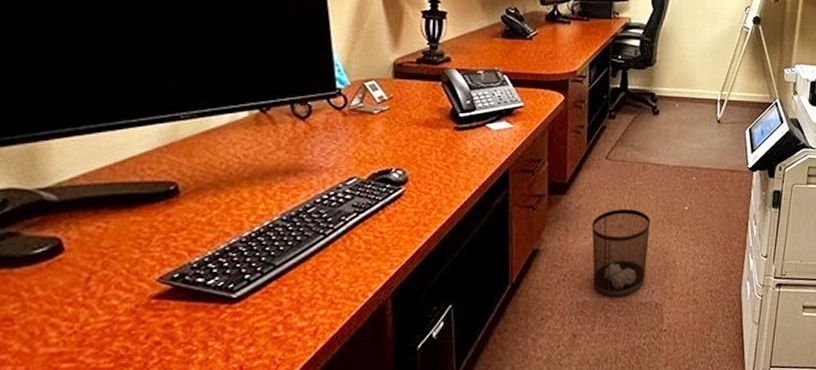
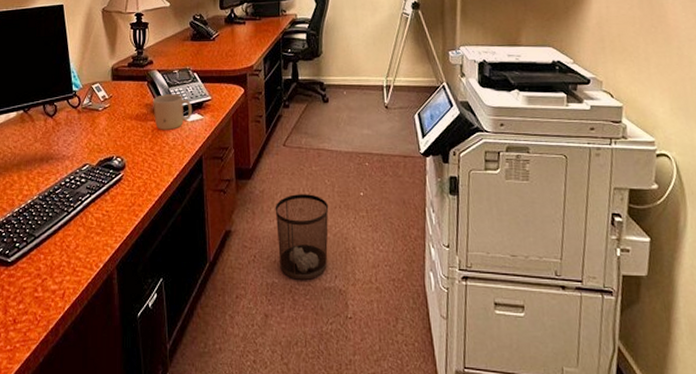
mug: none [448,98,500,139] -> present [153,94,193,130]

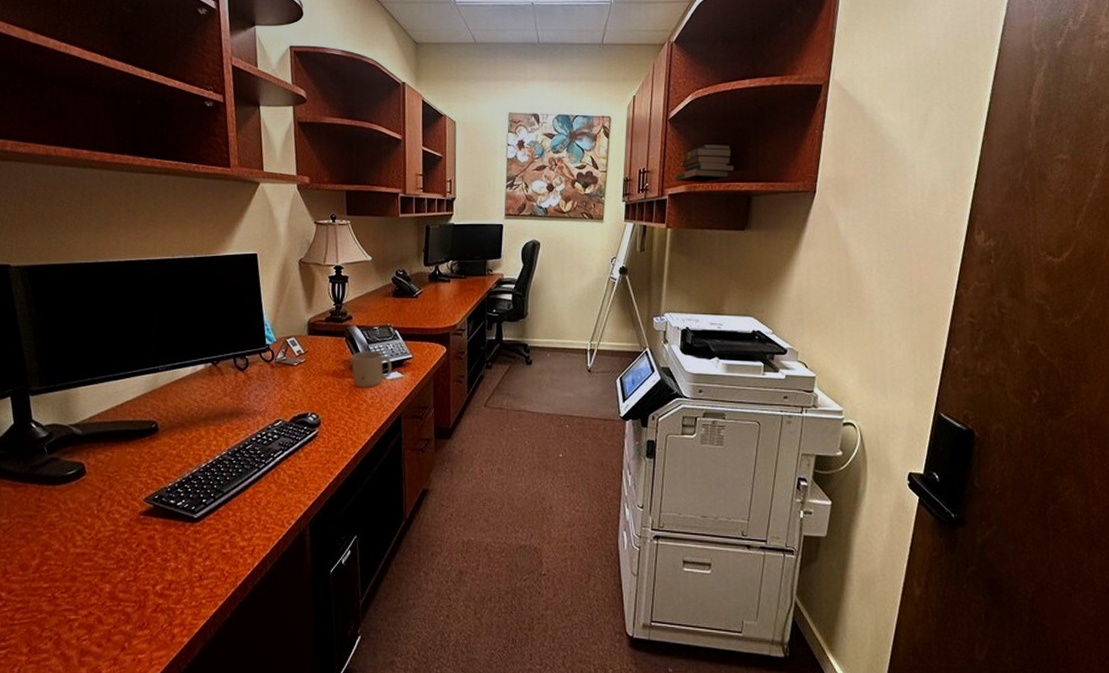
waste bin: present [275,194,329,280] -> none [473,454,528,538]

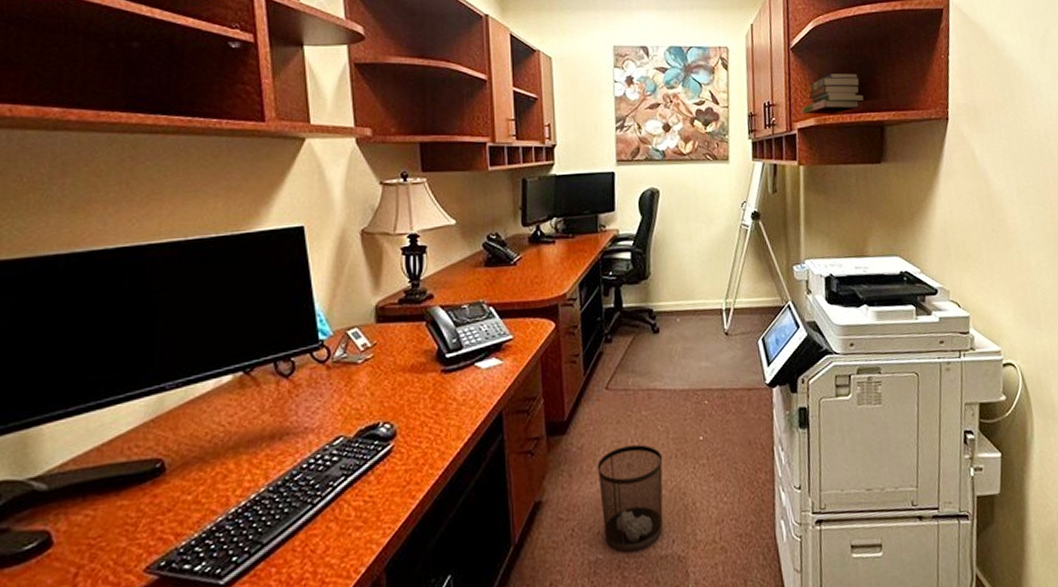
mug: present [351,351,393,387] -> none [434,335,489,383]
waste bin: none [473,454,528,538] -> present [597,444,663,552]

